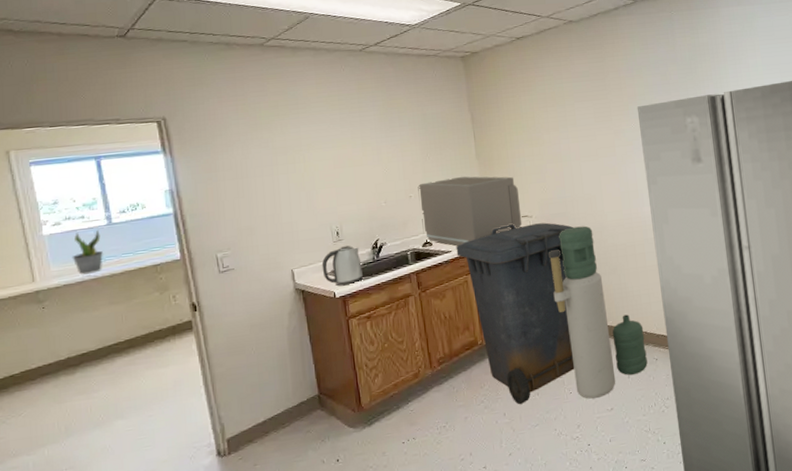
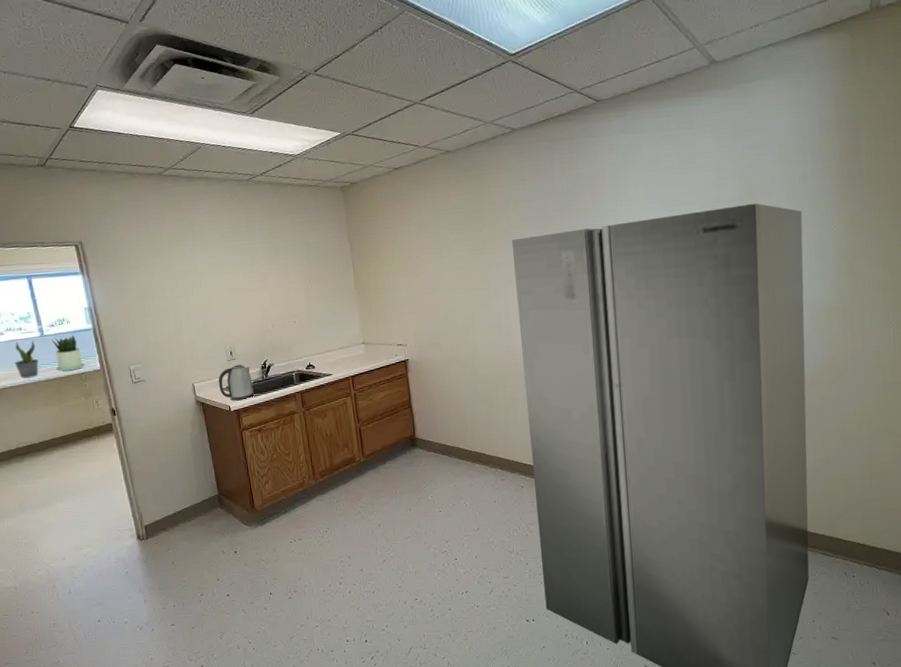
planter: none [122,221,162,264] -> present [52,335,85,372]
microwave: present [418,176,523,246] -> none [301,304,398,370]
recycling bin: present [456,222,575,405] -> none [336,351,447,518]
water cooler: present [548,226,648,399] -> none [421,356,514,518]

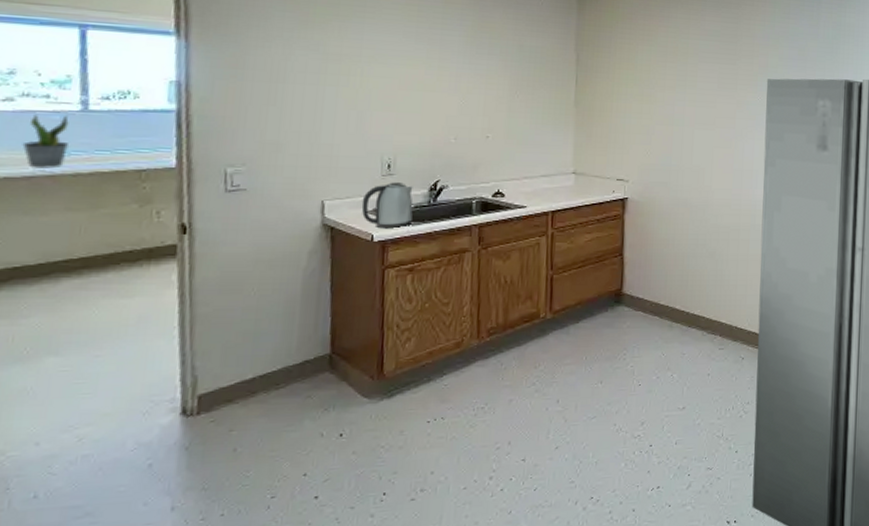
planter: present [52,335,85,372] -> none [96,115,152,165]

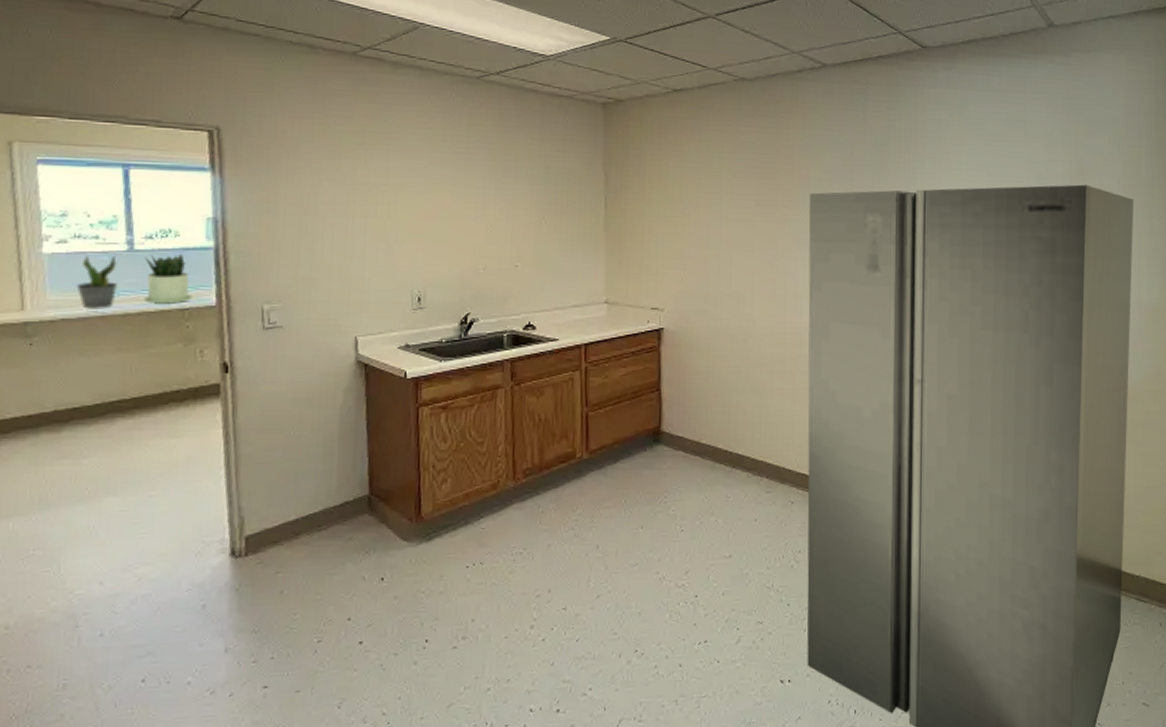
planter: none [96,115,152,165] -> present [142,253,193,304]
kettle: present [361,182,414,229] -> none [393,316,445,365]

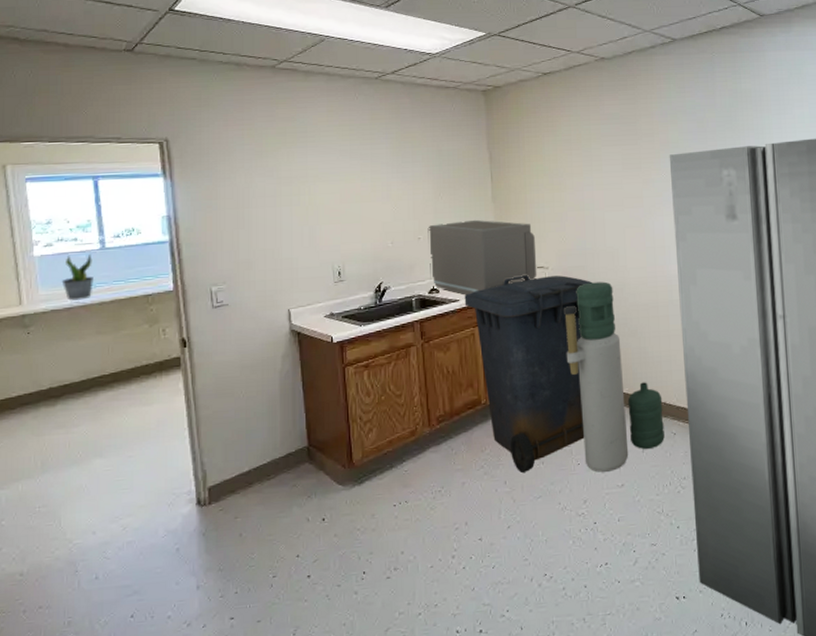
planter: present [142,253,193,304] -> none [114,248,155,292]
microwave: none [526,249,651,334] -> present [427,219,537,295]
recycling bin: none [564,316,713,538] -> present [464,275,593,474]
water cooler: none [677,329,782,541] -> present [563,281,665,472]

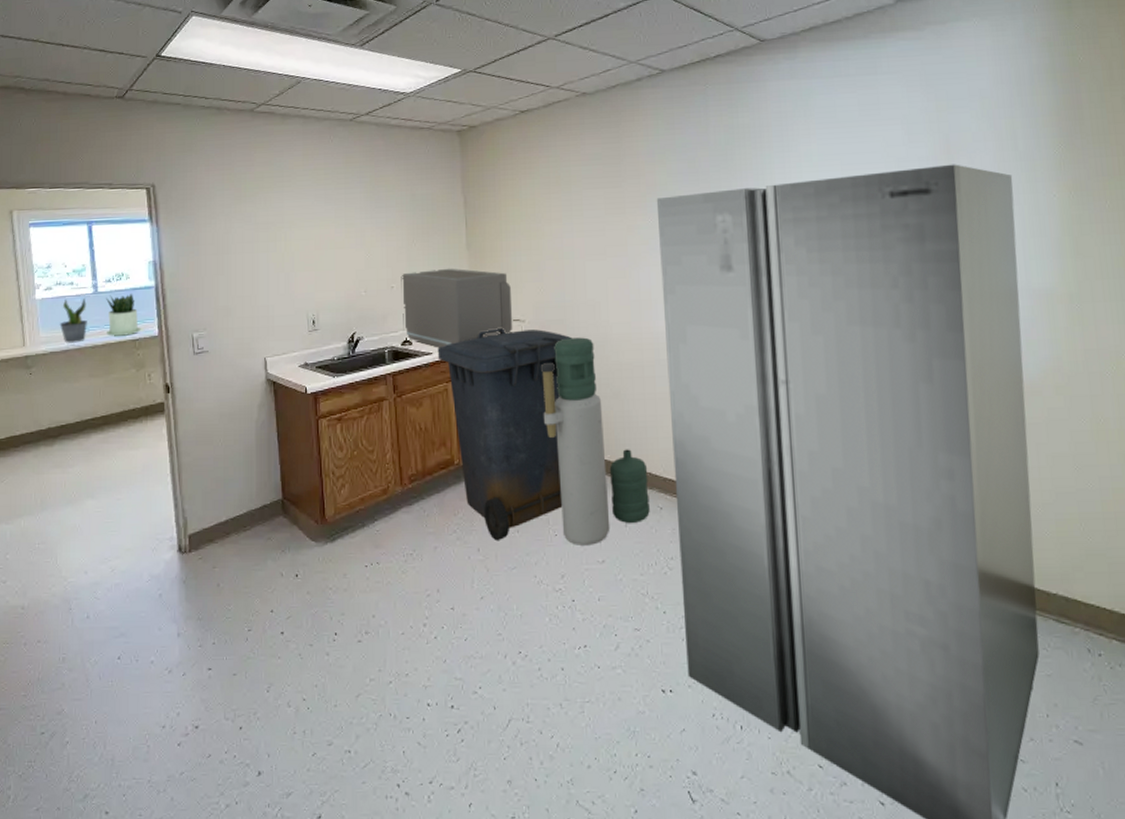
planter: none [114,248,155,292] -> present [105,293,141,336]

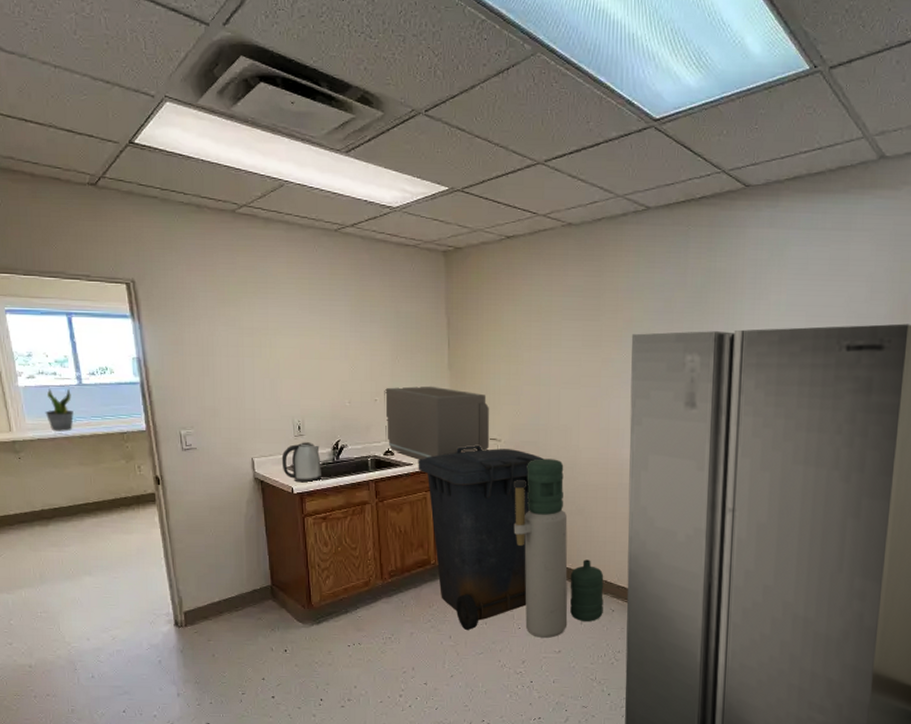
planter: present [105,293,141,336] -> none [91,387,129,428]
kettle: none [295,337,336,381] -> present [281,442,321,483]

